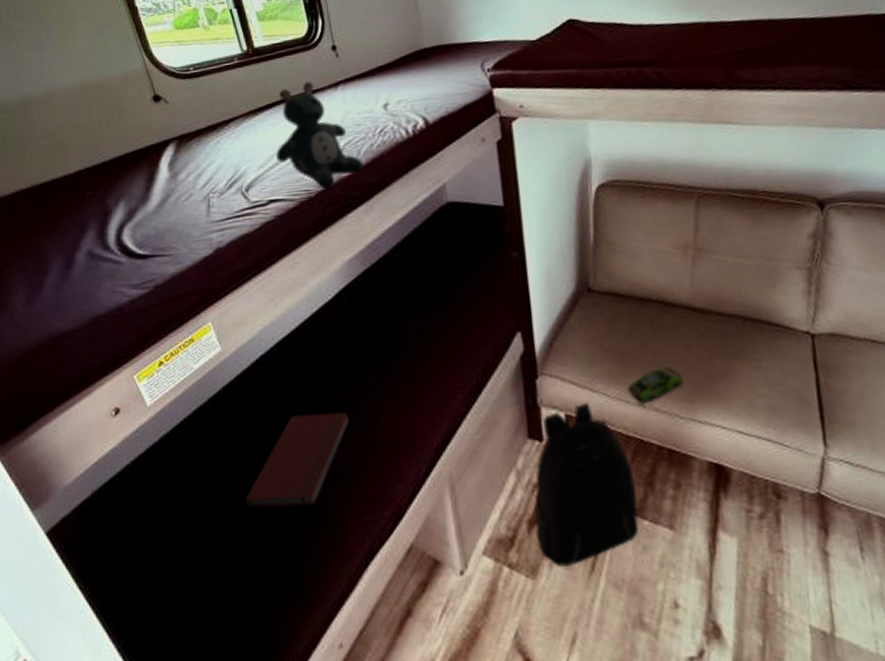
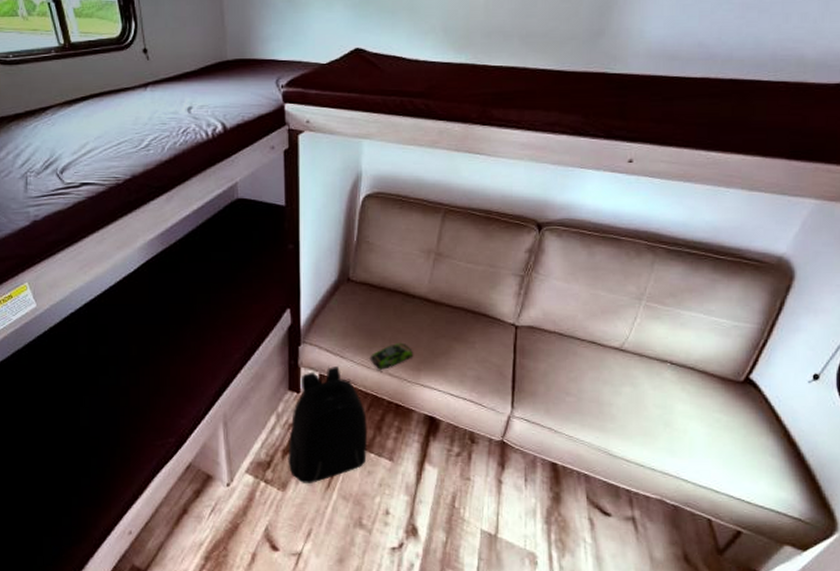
book: present [245,412,351,508] -> none [56,362,146,432]
stuffed animal: present [276,81,364,190] -> none [89,80,167,178]

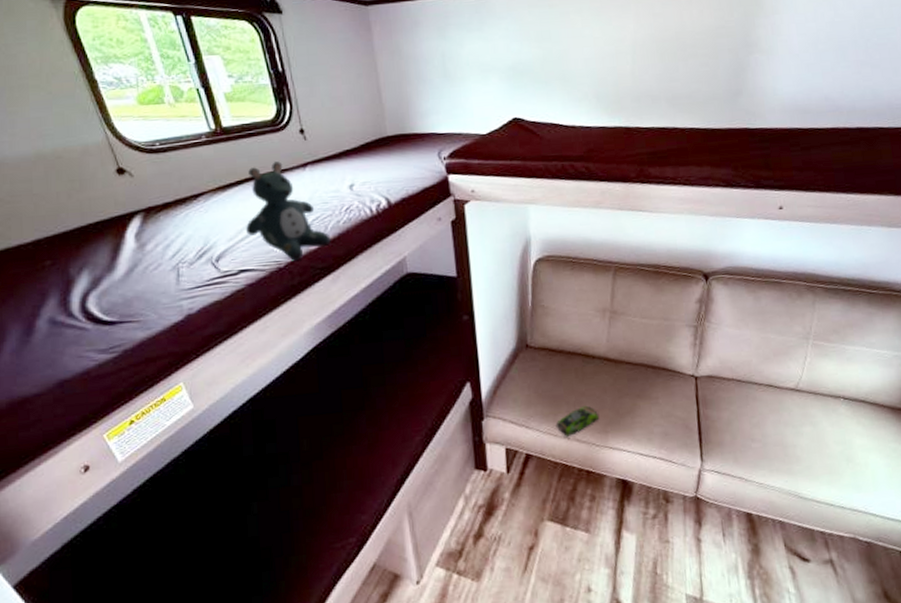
stuffed animal: none [89,80,167,178] -> present [246,161,331,261]
backpack: present [288,367,367,483] -> none [479,438,563,569]

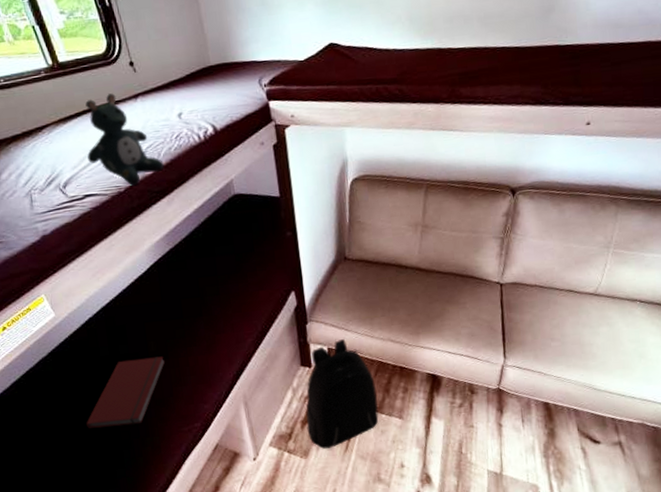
book: none [220,456,319,546] -> present [86,356,166,429]
backpack: none [479,438,563,569] -> present [306,339,379,449]
toy car: present [555,405,598,438] -> none [372,310,411,339]

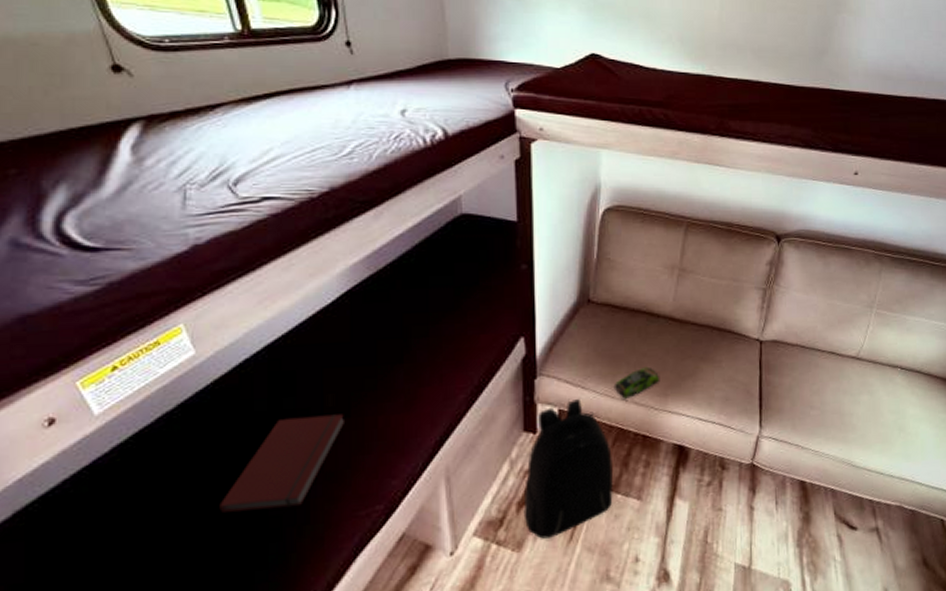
stuffed animal: present [85,93,165,186] -> none [273,75,375,191]
toy car: none [372,310,411,339] -> present [613,366,659,400]

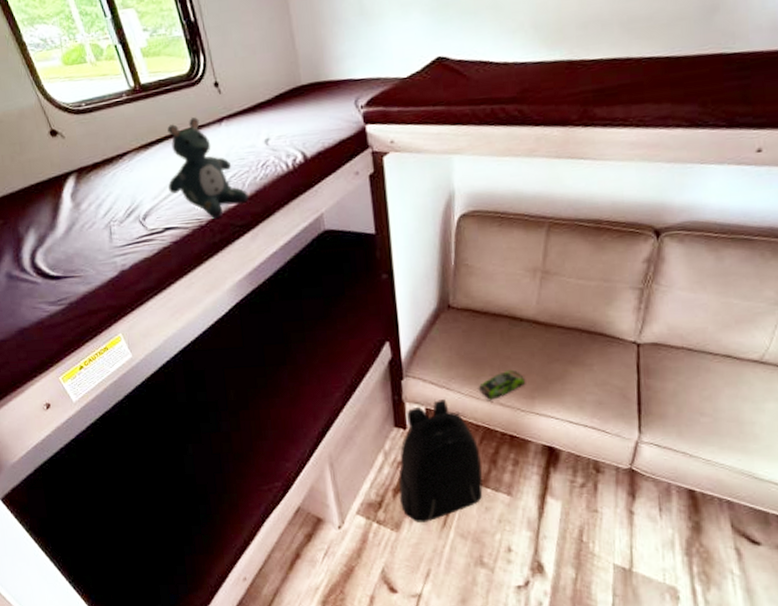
book: present [219,414,346,514] -> none [161,406,246,480]
stuffed animal: none [273,75,375,191] -> present [167,117,249,219]

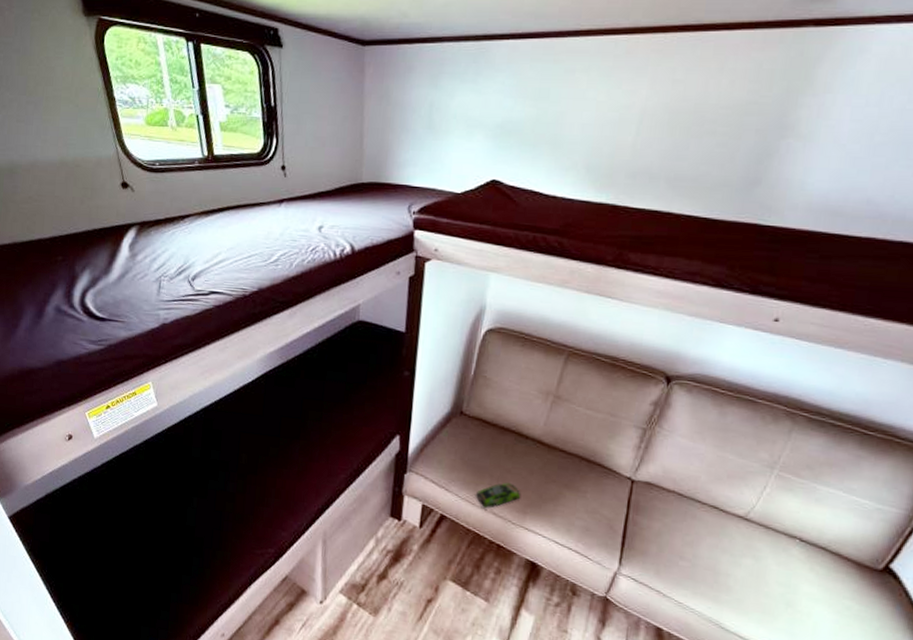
stuffed animal: present [167,117,249,219] -> none [221,194,294,291]
backpack: present [399,399,483,522] -> none [382,498,466,613]

